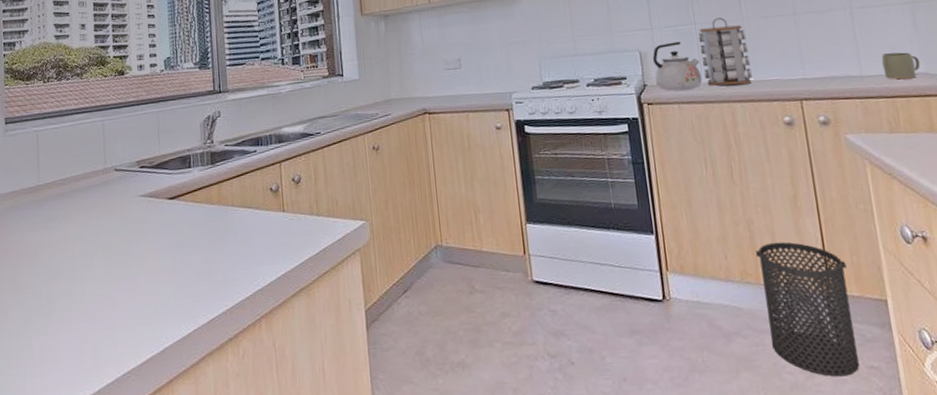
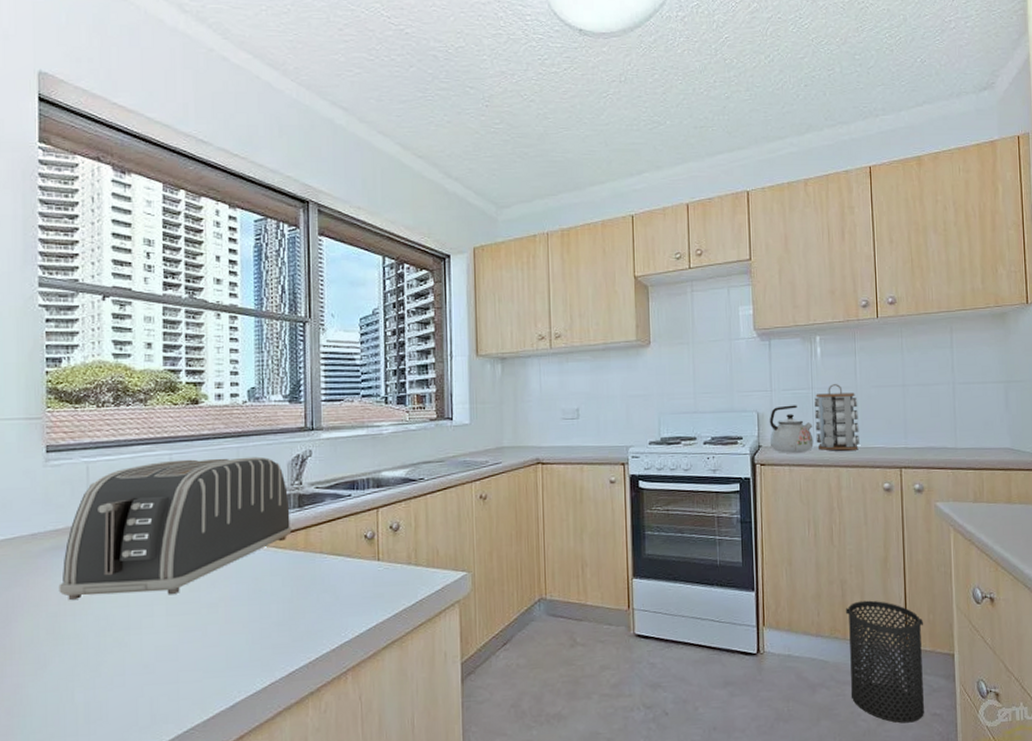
toaster: none [17,119,207,254] -> present [58,456,292,601]
mug: present [881,52,921,80] -> none [974,428,1007,454]

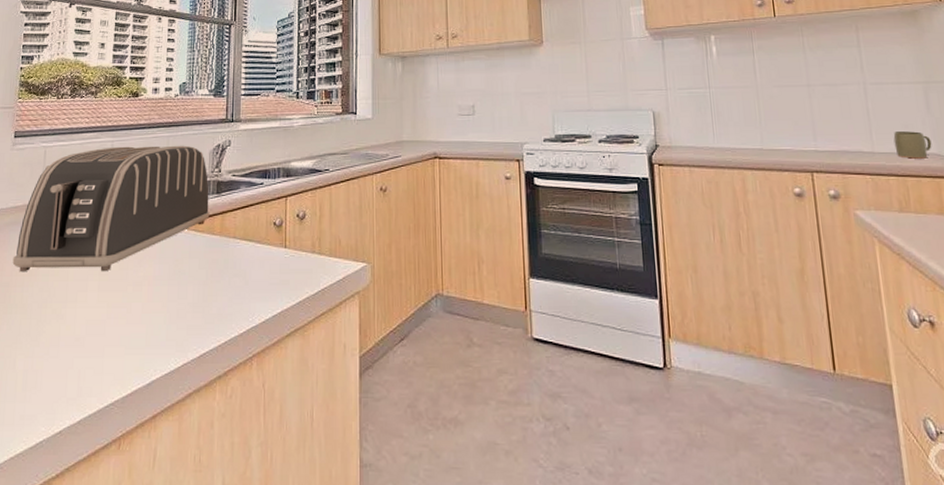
kettle: present [769,405,814,454] -> none [665,104,714,155]
spice rack: present [814,384,860,451] -> none [712,83,764,153]
trash can: present [846,600,924,724] -> none [761,316,862,463]
mug: none [974,428,1007,454] -> present [893,131,932,159]

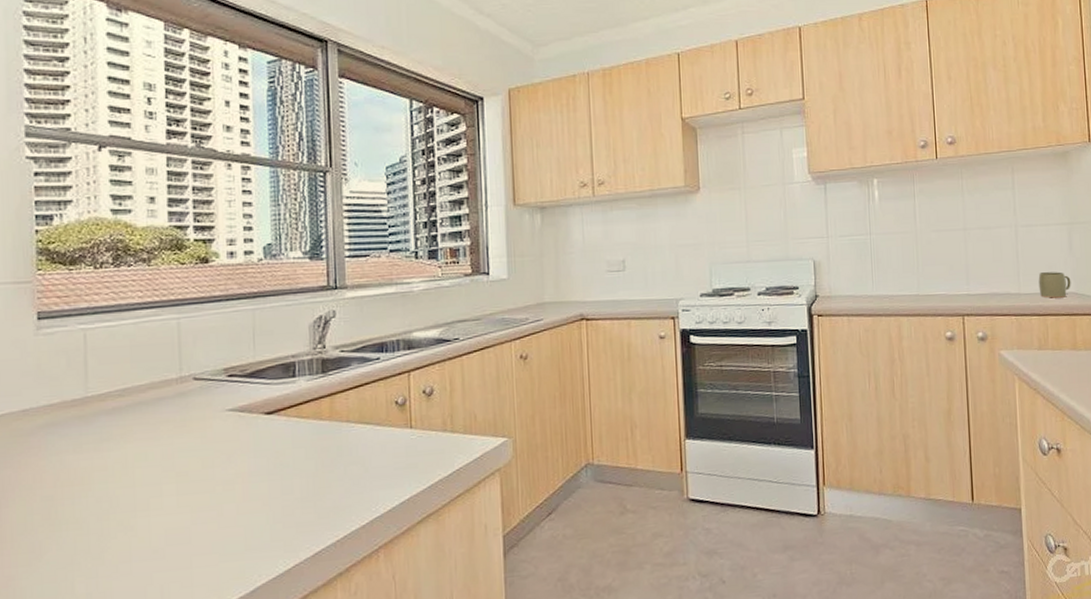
toaster: present [12,145,210,273] -> none [54,319,315,482]

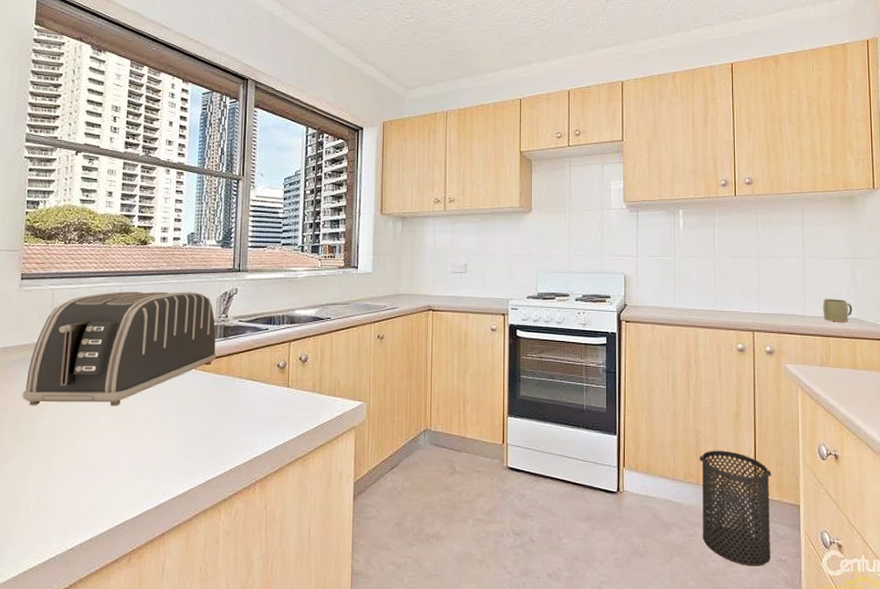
toaster: none [54,319,315,482] -> present [22,291,217,406]
trash can: none [909,455,991,583] -> present [700,450,772,566]

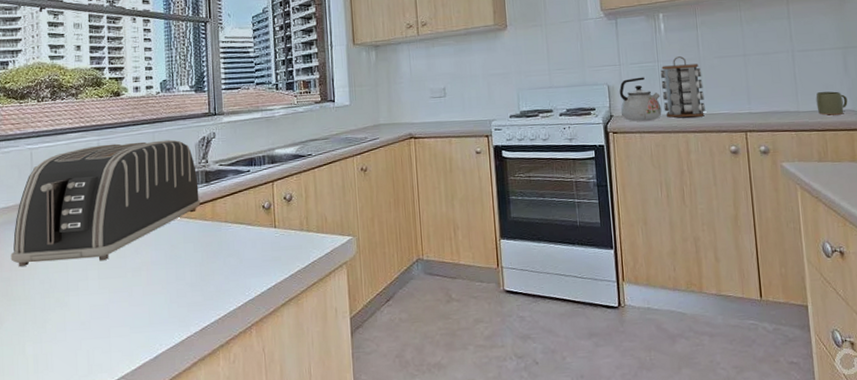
kettle: none [634,270,674,314] -> present [619,77,662,123]
spice rack: none [676,253,716,313] -> present [660,56,705,118]
trash can: present [700,450,772,566] -> none [700,256,781,372]

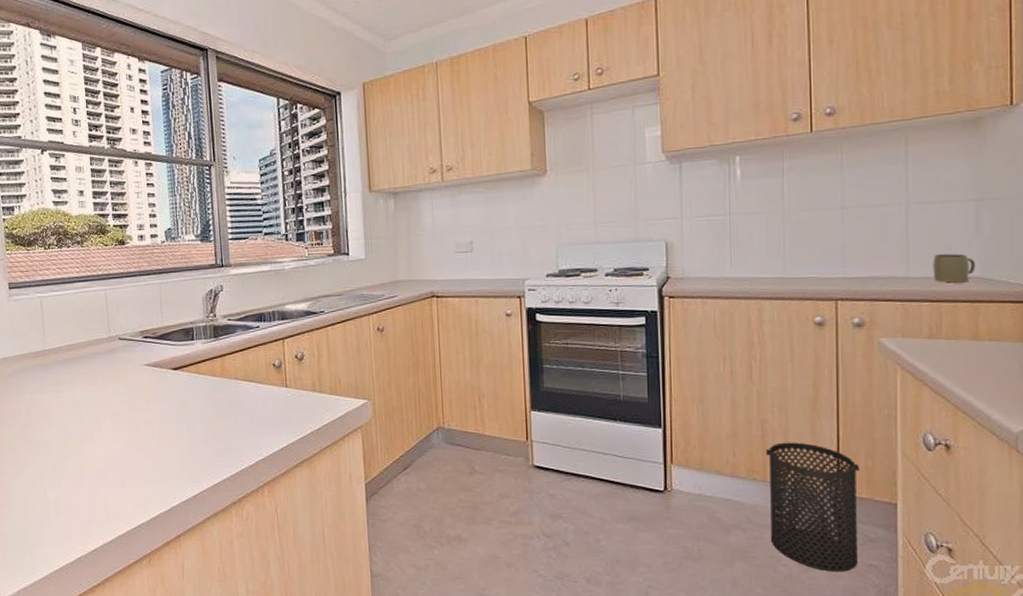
toaster: present [10,139,201,267] -> none [27,291,210,415]
kettle: present [619,77,662,123] -> none [679,232,731,286]
spice rack: present [660,56,705,118] -> none [732,208,786,282]
trash can: none [700,256,781,372] -> present [766,442,861,572]

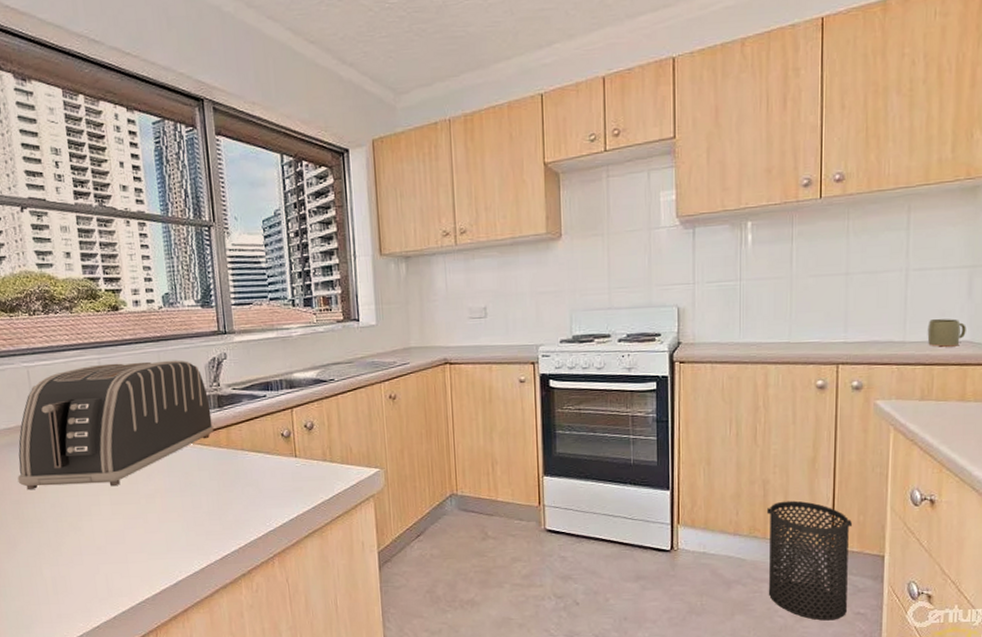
toaster: none [27,291,210,415] -> present [17,360,214,491]

